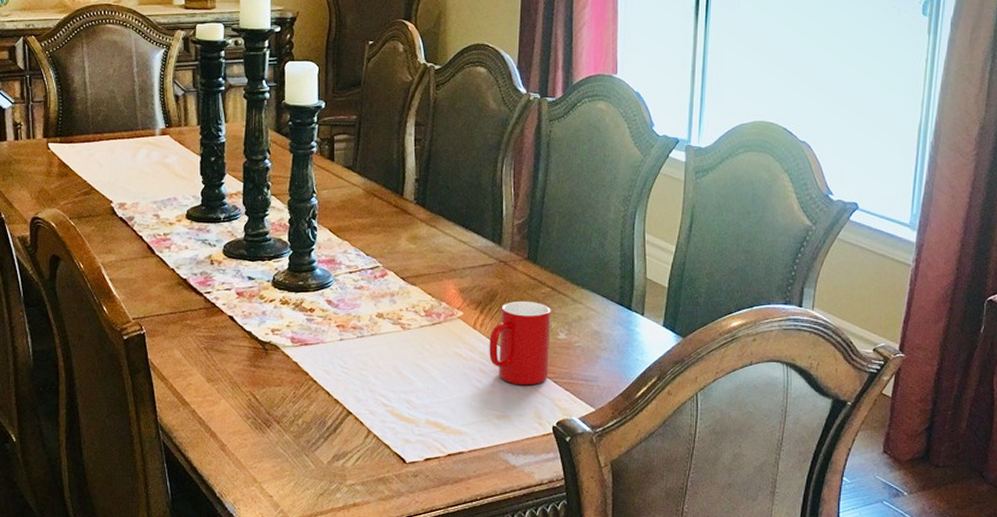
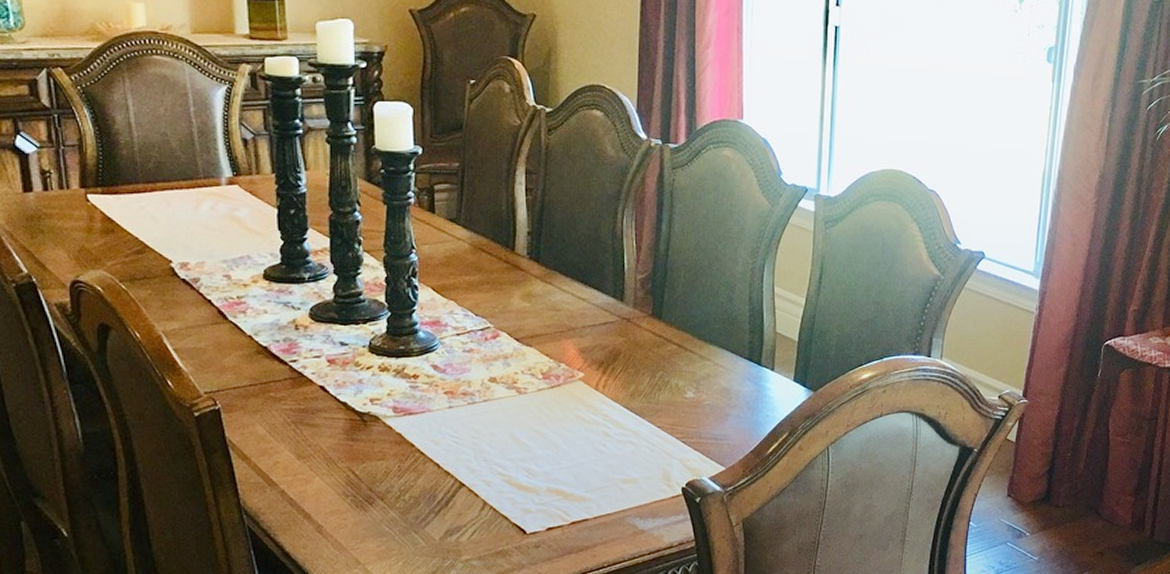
cup: present [489,300,551,386] -> none [613,359,678,447]

